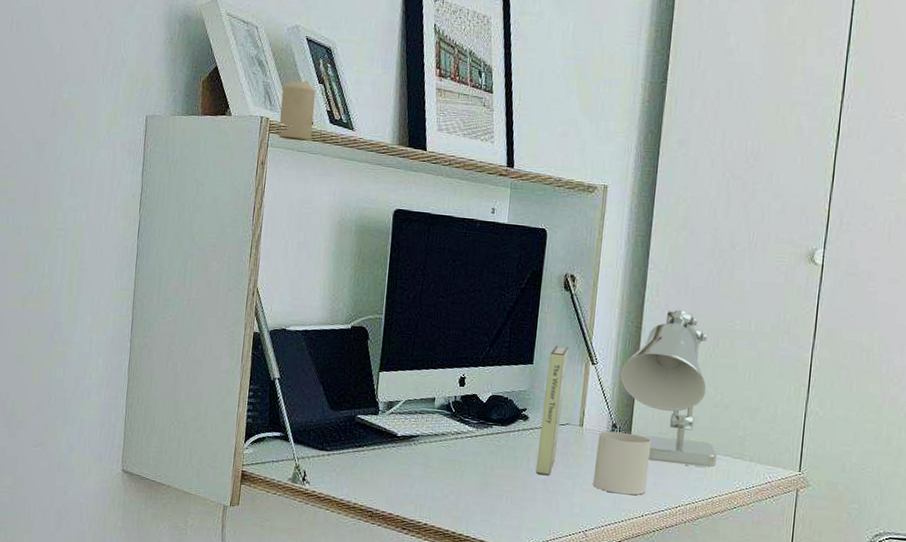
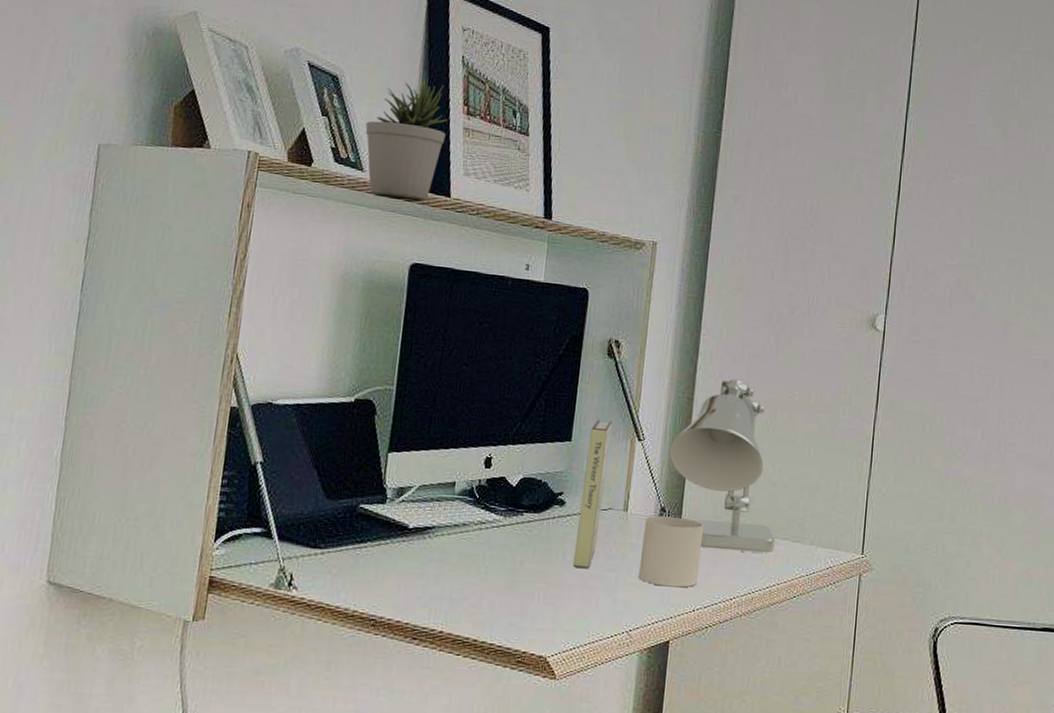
candle: present [278,79,315,141] -> none [270,109,317,182]
potted plant: none [354,45,423,155] -> present [365,77,448,202]

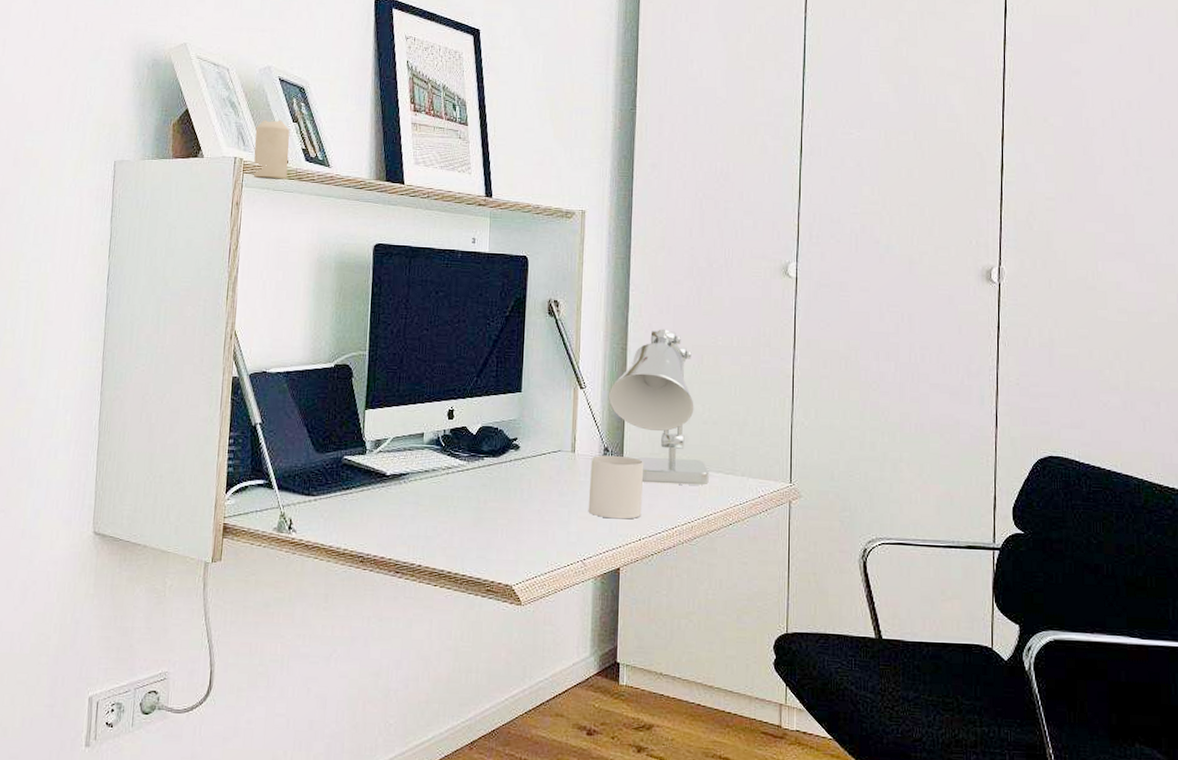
candle: none [270,109,317,182] -> present [253,119,290,180]
potted plant: present [365,77,448,202] -> none [329,81,398,190]
book: present [573,419,613,568] -> none [530,371,557,504]

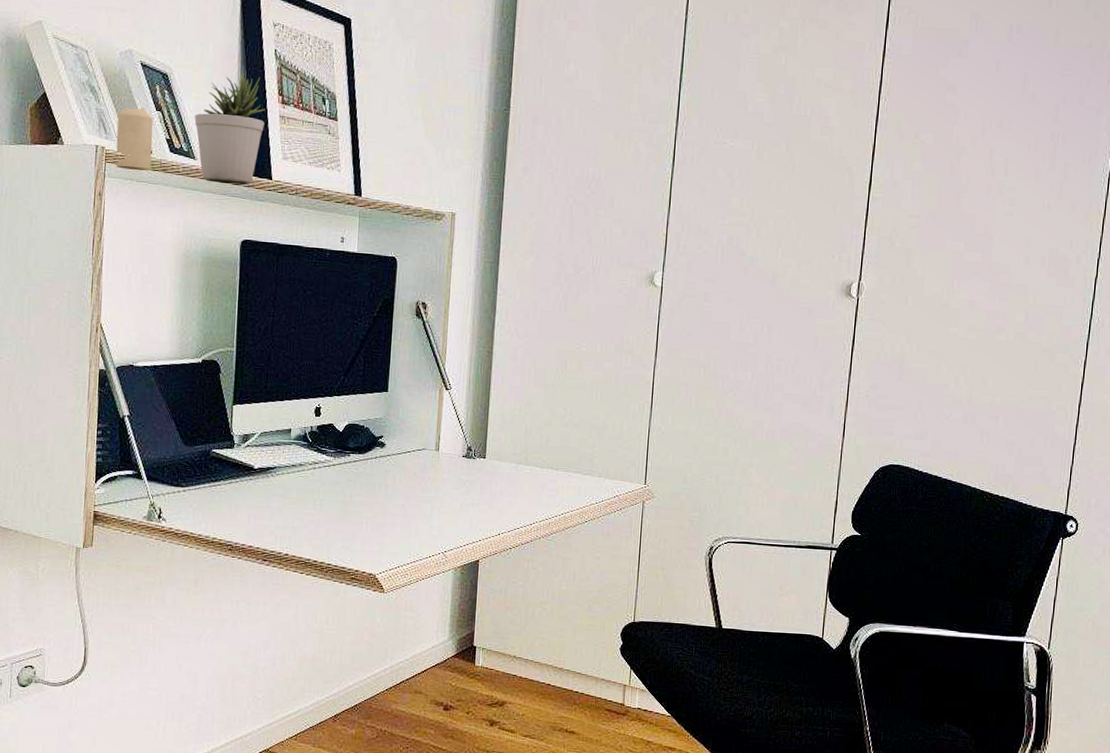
potted plant: none [329,81,398,190] -> present [194,70,265,185]
mug: present [588,455,644,520] -> none [450,454,506,515]
desk lamp: present [608,329,709,485] -> none [472,333,568,485]

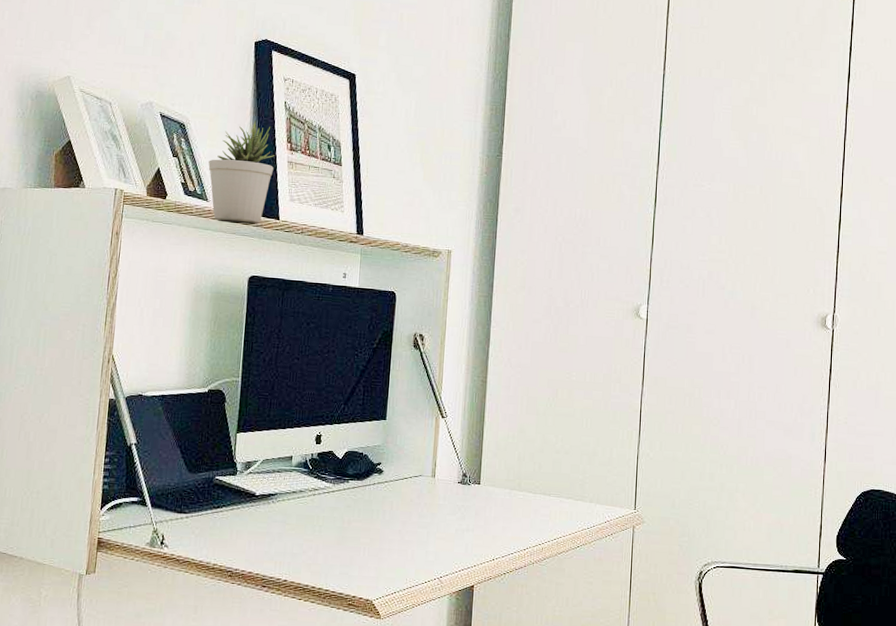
candle: present [116,106,153,171] -> none [133,153,169,212]

